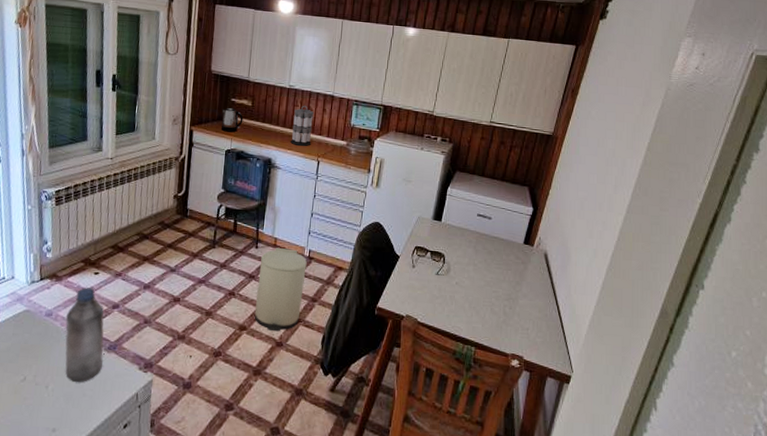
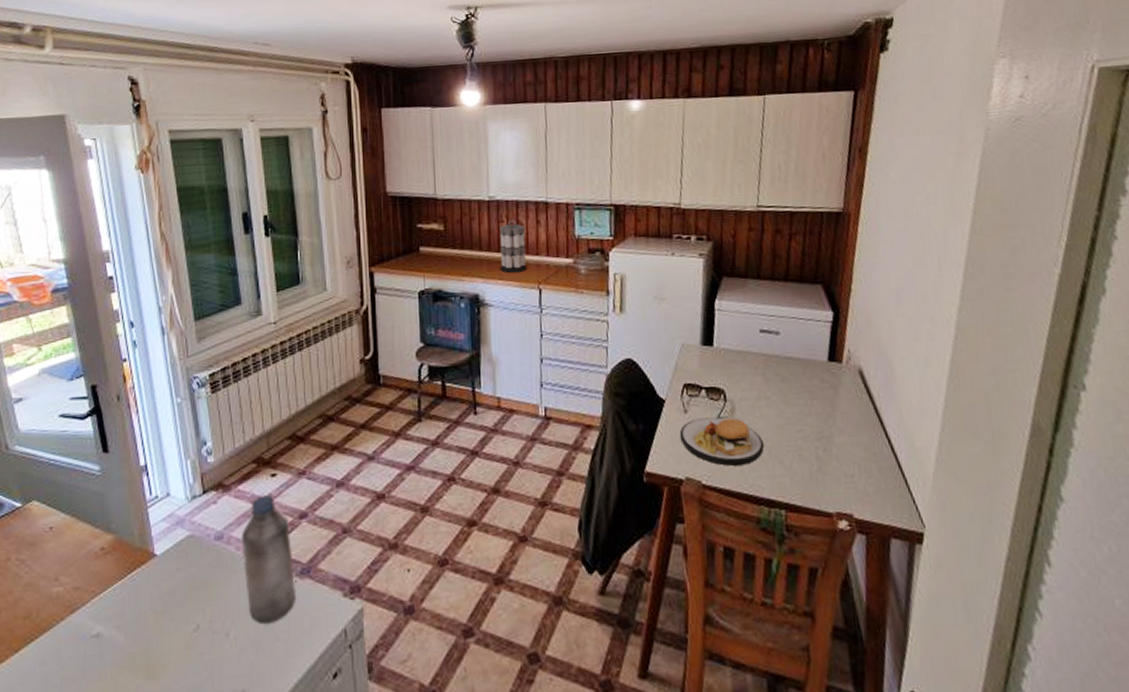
kettle: present [221,107,244,133] -> none [406,236,436,268]
pedal bin: present [254,248,307,332] -> none [482,409,545,523]
plate: none [406,269,467,311] -> present [679,408,764,466]

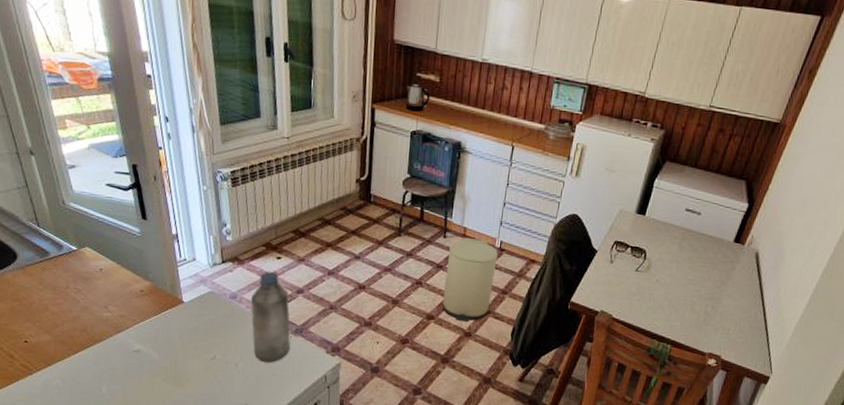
kettle: none [406,236,436,268] -> present [405,83,430,112]
pedal bin: none [482,409,545,523] -> present [442,238,498,323]
spice rack: present [499,219,527,273] -> none [482,82,509,129]
plate: present [679,408,764,466] -> none [603,265,667,309]

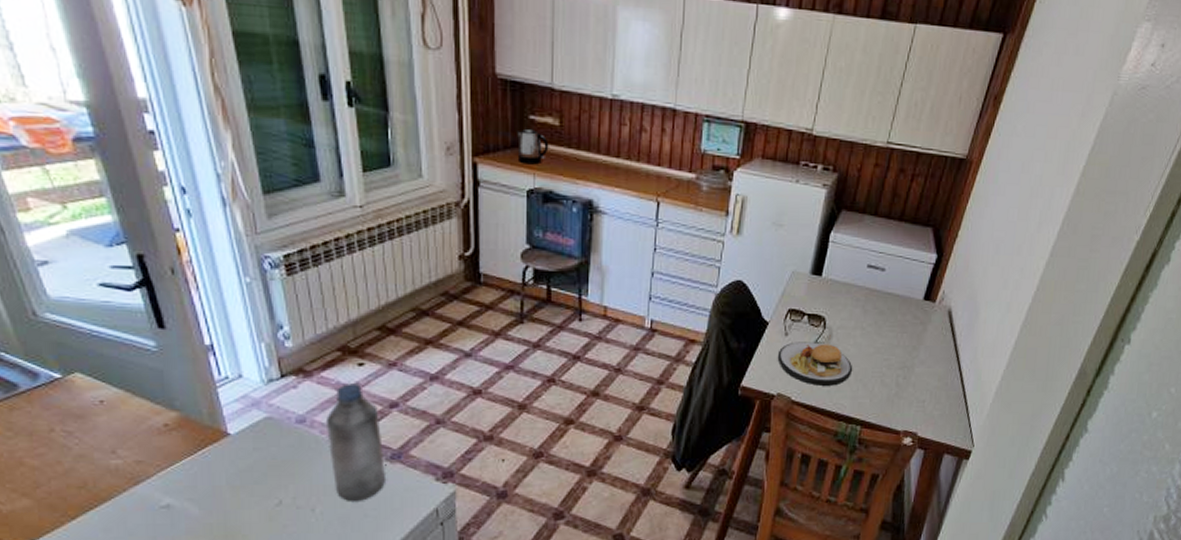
pedal bin: present [442,238,498,323] -> none [583,319,649,424]
plate: none [603,265,667,309] -> present [777,335,852,386]

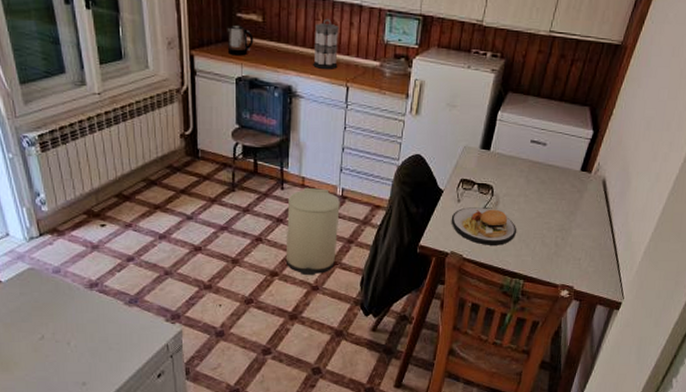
water bottle: present [325,383,385,501] -> none [76,241,125,337]
pedal bin: none [583,319,649,424] -> present [285,188,340,276]
spice rack: none [618,123,648,182] -> present [313,18,339,69]

